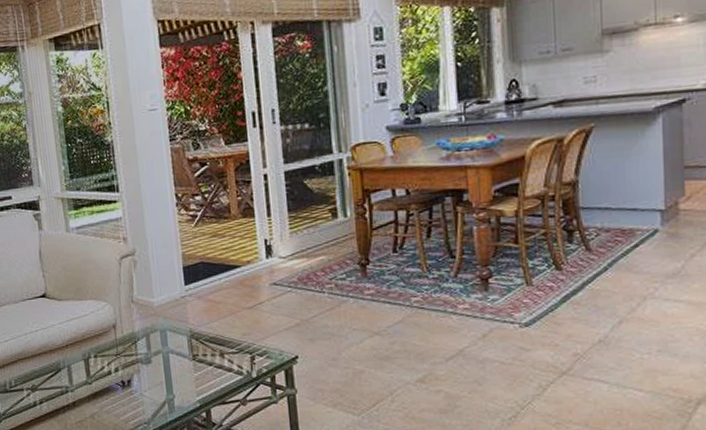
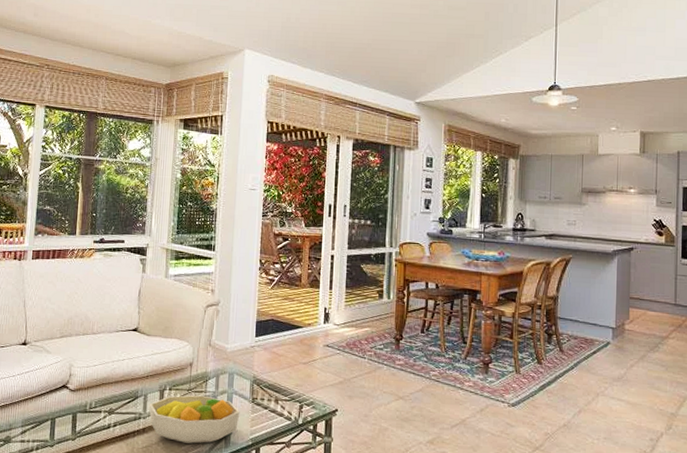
fruit bowl: none [75,359,181,413] -> present [149,395,240,444]

